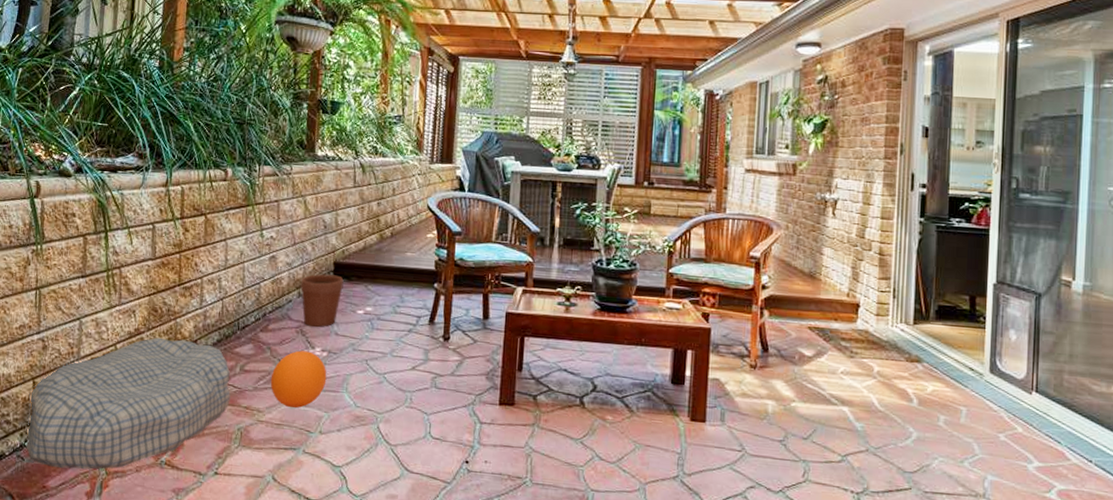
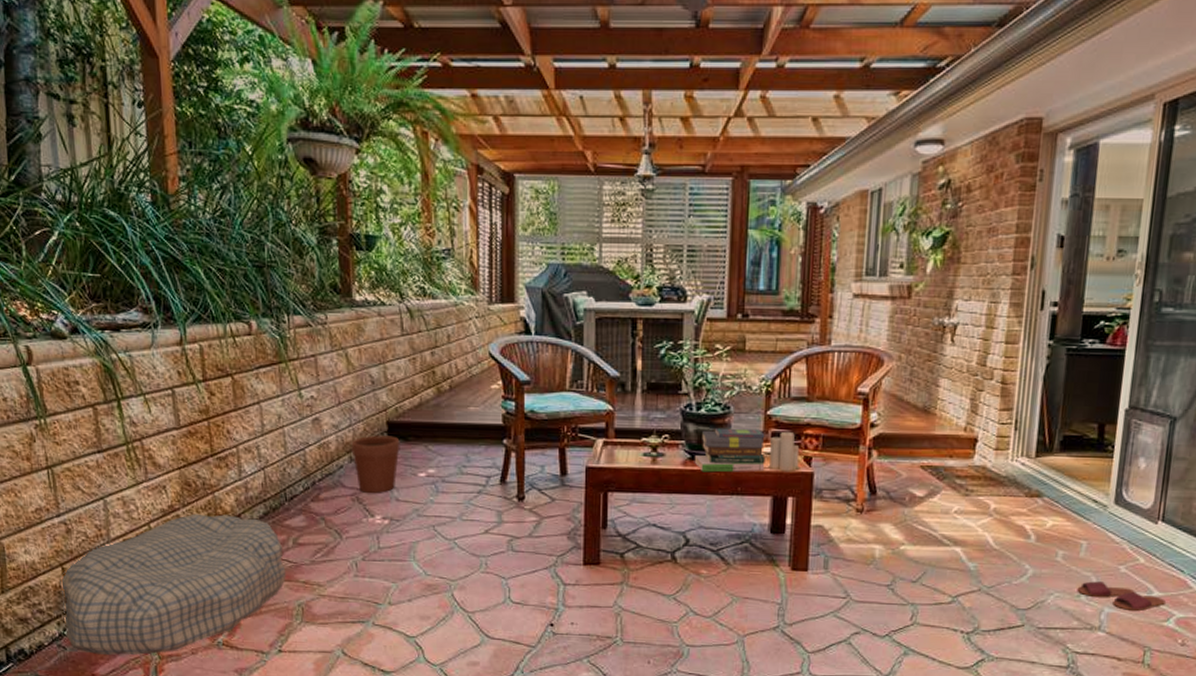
ball: present [270,350,327,408] -> none [328,519,391,581]
books: none [603,282,667,325] -> present [694,427,766,473]
candle: none [669,287,699,327] -> present [768,430,800,472]
slippers: none [960,447,1046,480] -> present [1077,581,1166,611]

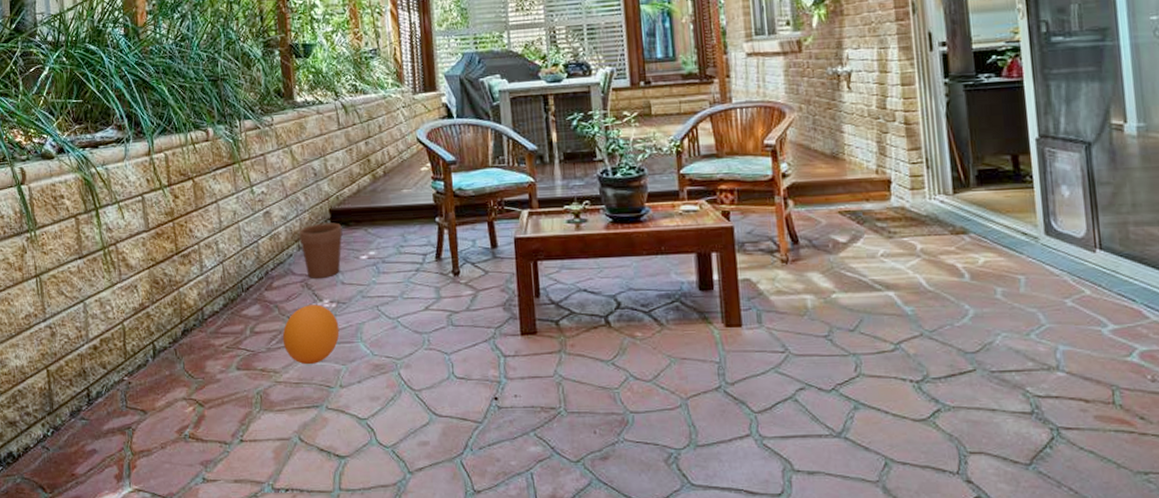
dog bed: present [60,513,286,656] -> none [45,309,245,455]
ball: none [328,519,391,581] -> present [282,304,340,365]
books: present [694,427,766,473] -> none [615,188,685,235]
candle: present [768,430,800,472] -> none [686,186,720,229]
slippers: present [1077,581,1166,611] -> none [1024,317,1123,346]

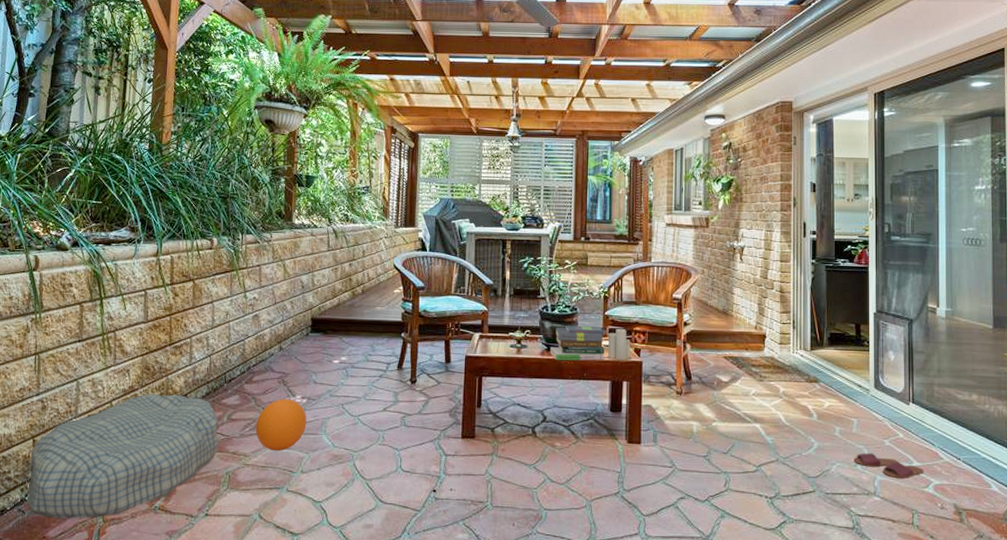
dog bed: none [45,309,245,455] -> present [27,393,219,519]
flowerpot: present [298,222,343,278] -> none [281,329,321,377]
books: none [615,188,685,235] -> present [549,325,605,361]
candle: none [686,186,720,229] -> present [607,327,632,361]
slippers: none [1024,317,1123,346] -> present [854,453,924,478]

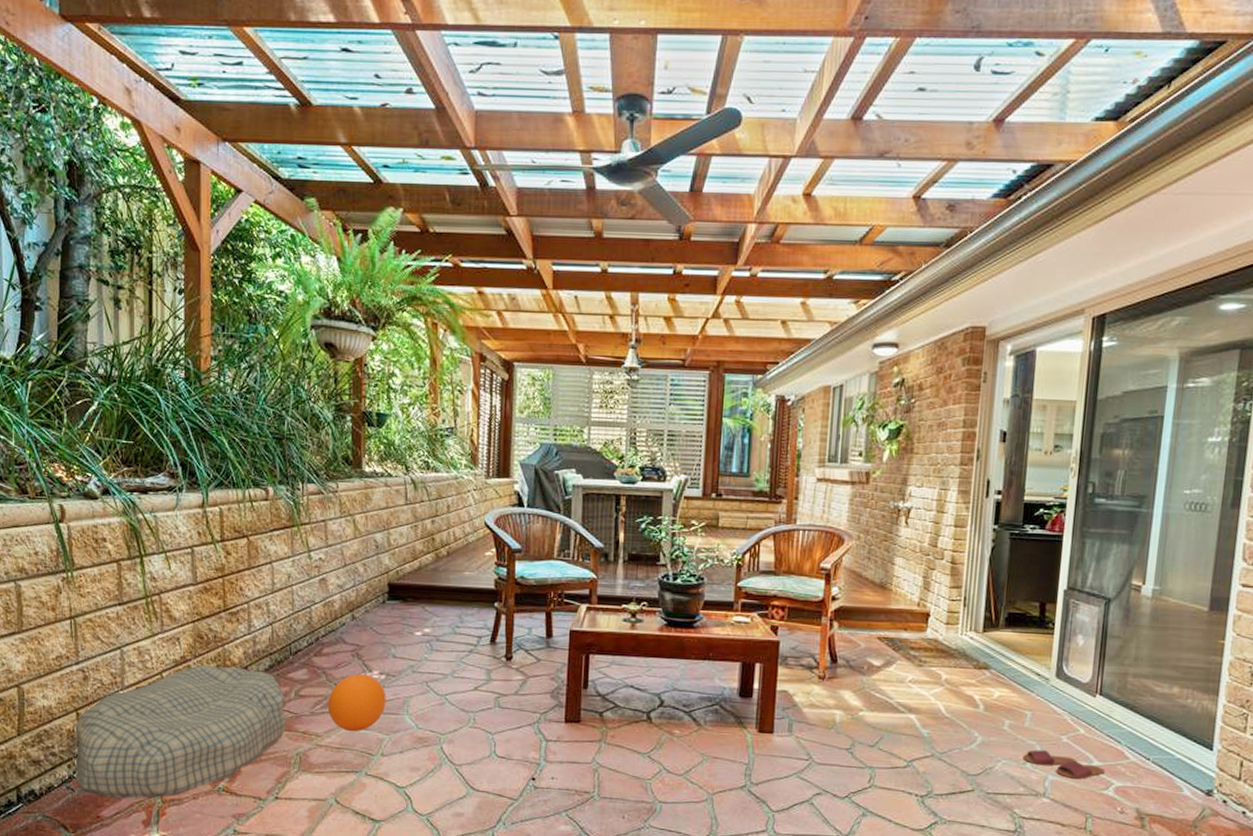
books: present [549,325,605,361] -> none [669,597,736,640]
candle: present [607,327,632,361] -> none [738,600,767,640]

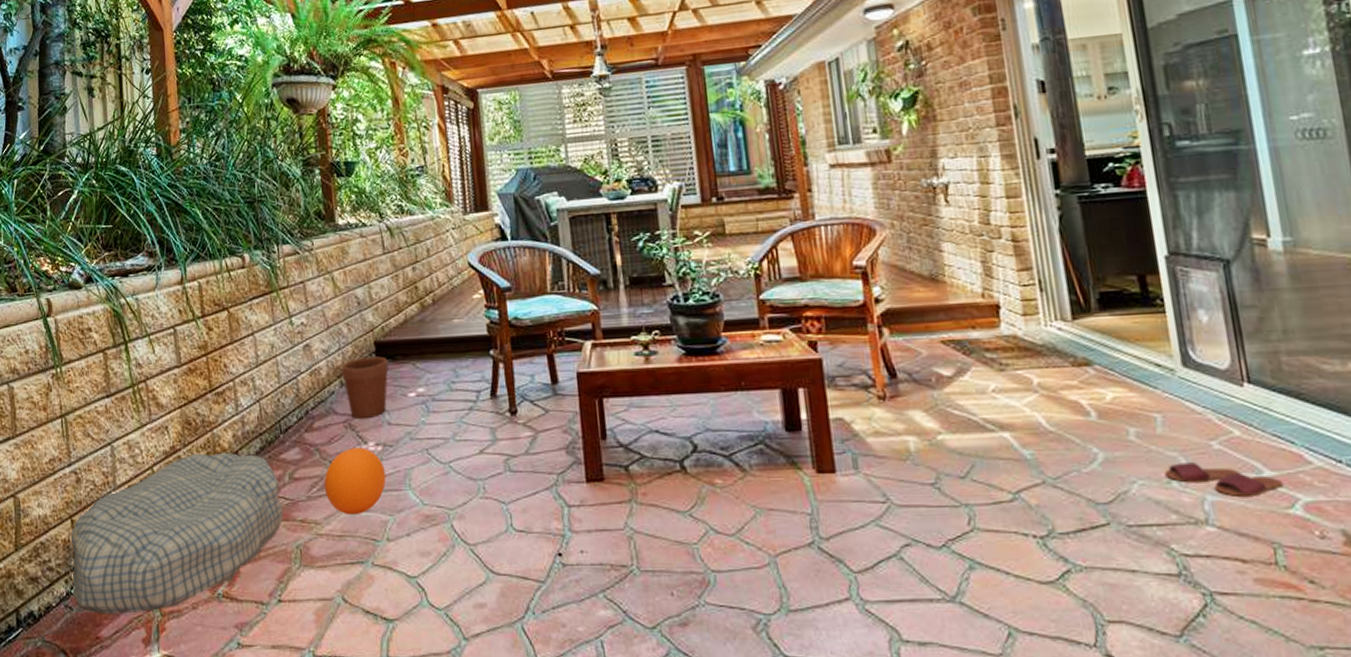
flowerpot: none [354,595,399,650] -> present [341,356,389,418]

